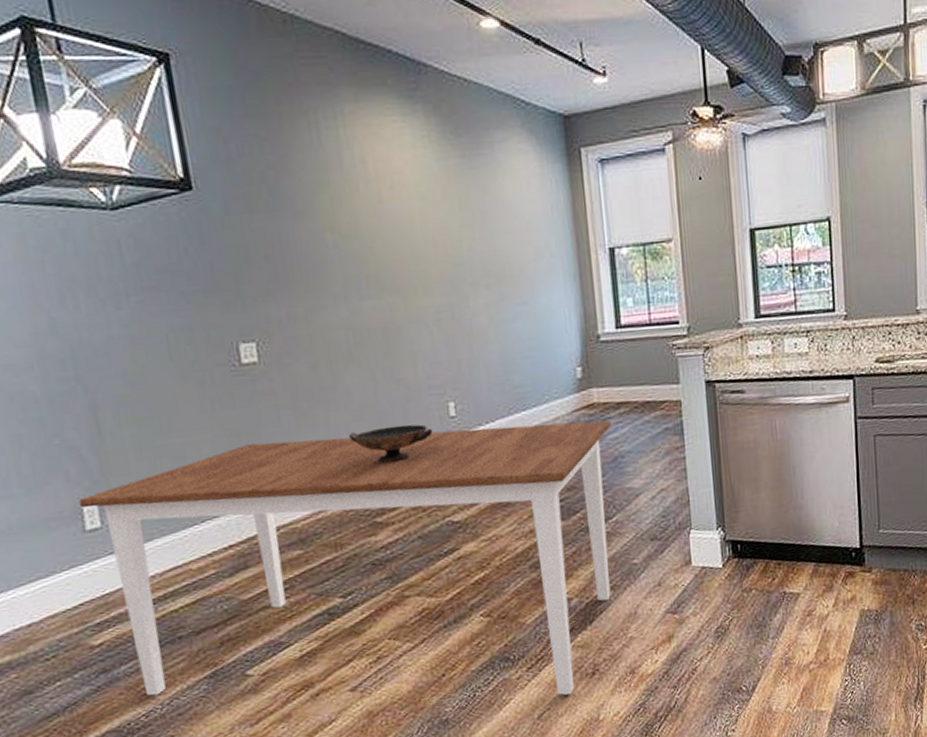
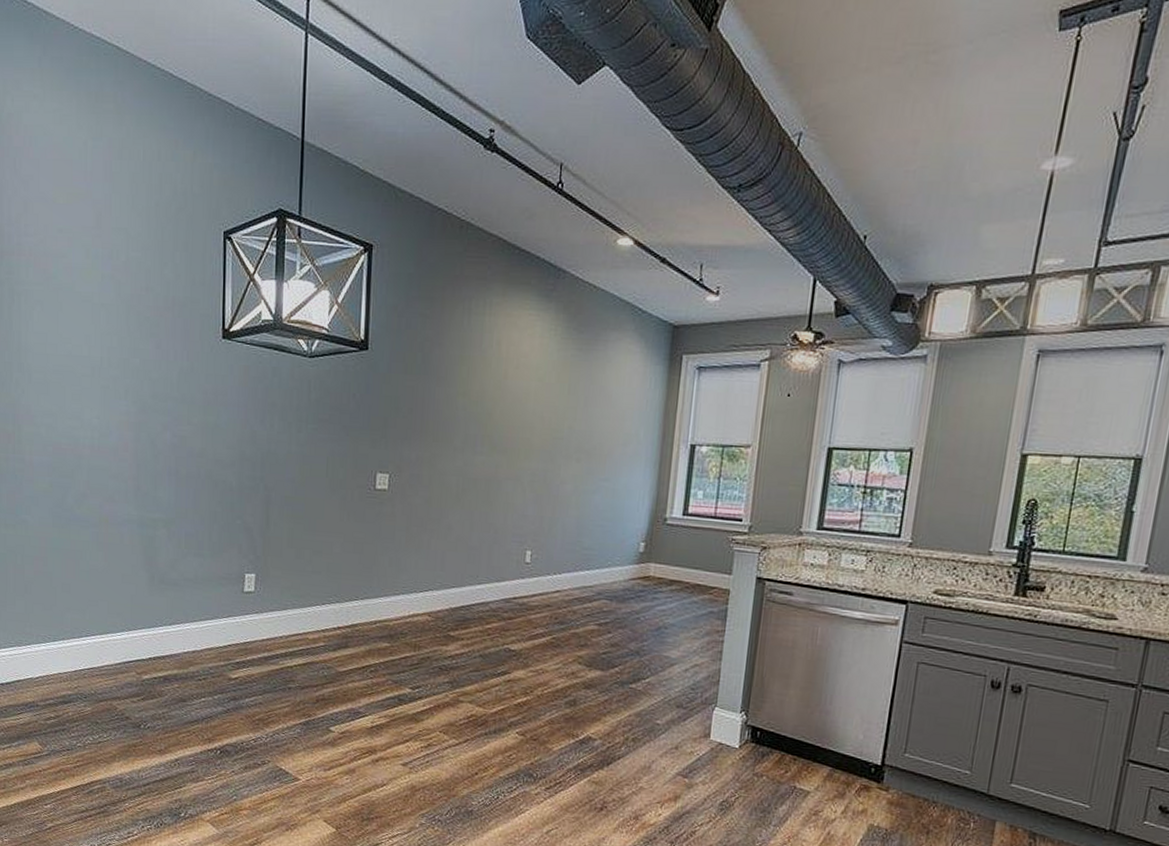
dining table: present [78,420,612,696] -> none [243,552,662,822]
decorative bowl: present [349,424,433,464] -> none [443,559,509,591]

